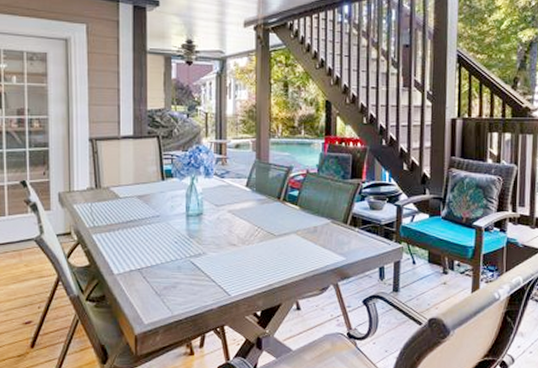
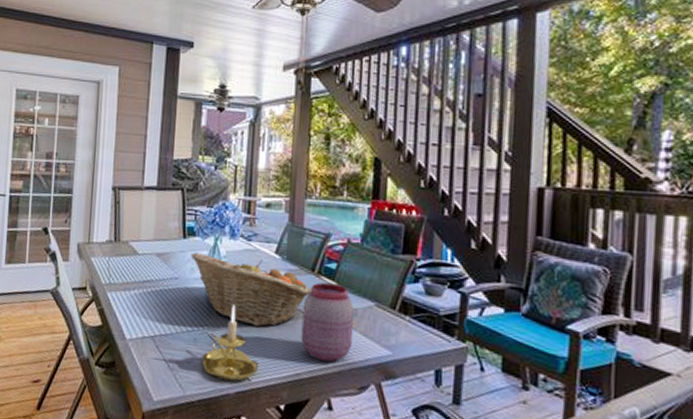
fruit basket: none [170,192,279,249] -> present [191,252,312,327]
candle holder: none [187,234,237,298] -> present [202,304,259,382]
jar: none [271,208,315,272] -> present [301,282,355,362]

